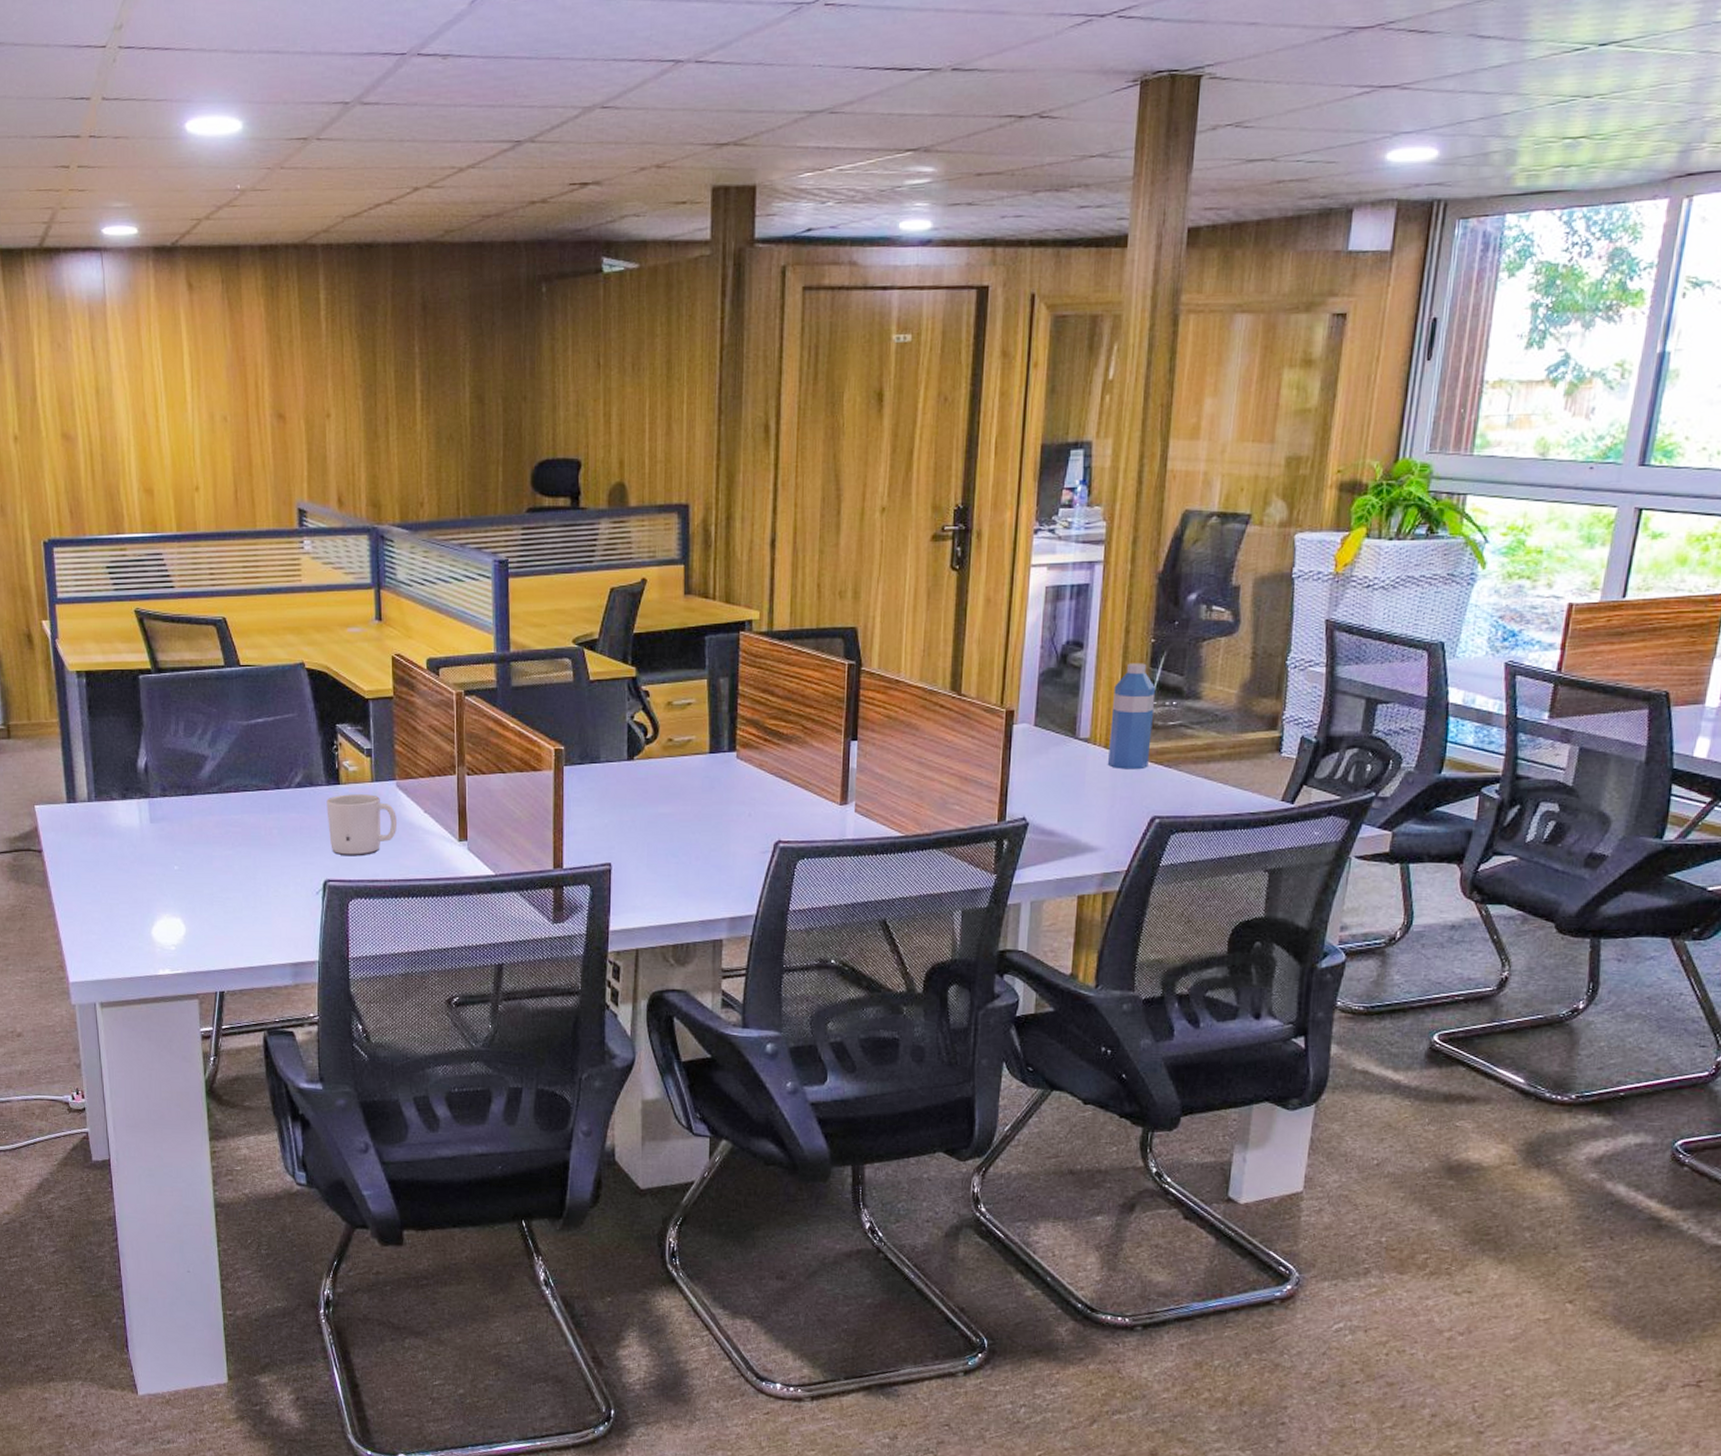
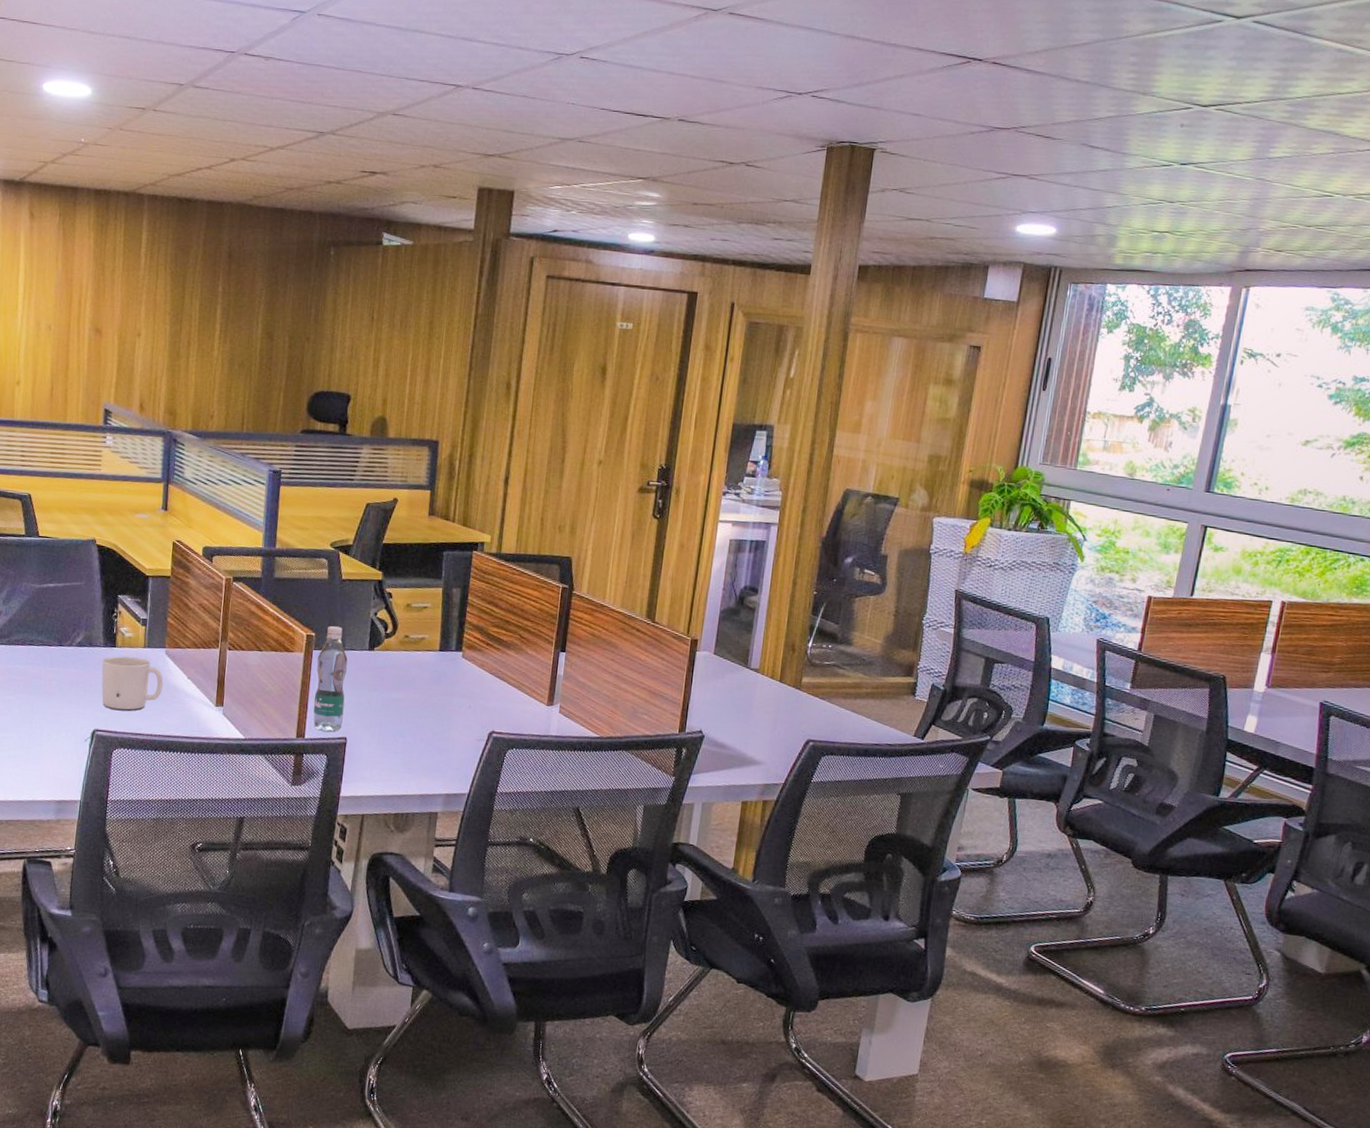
bottle: none [569,736,605,858] -> present [313,626,348,732]
water bottle: present [1107,663,1156,770] -> none [772,609,816,699]

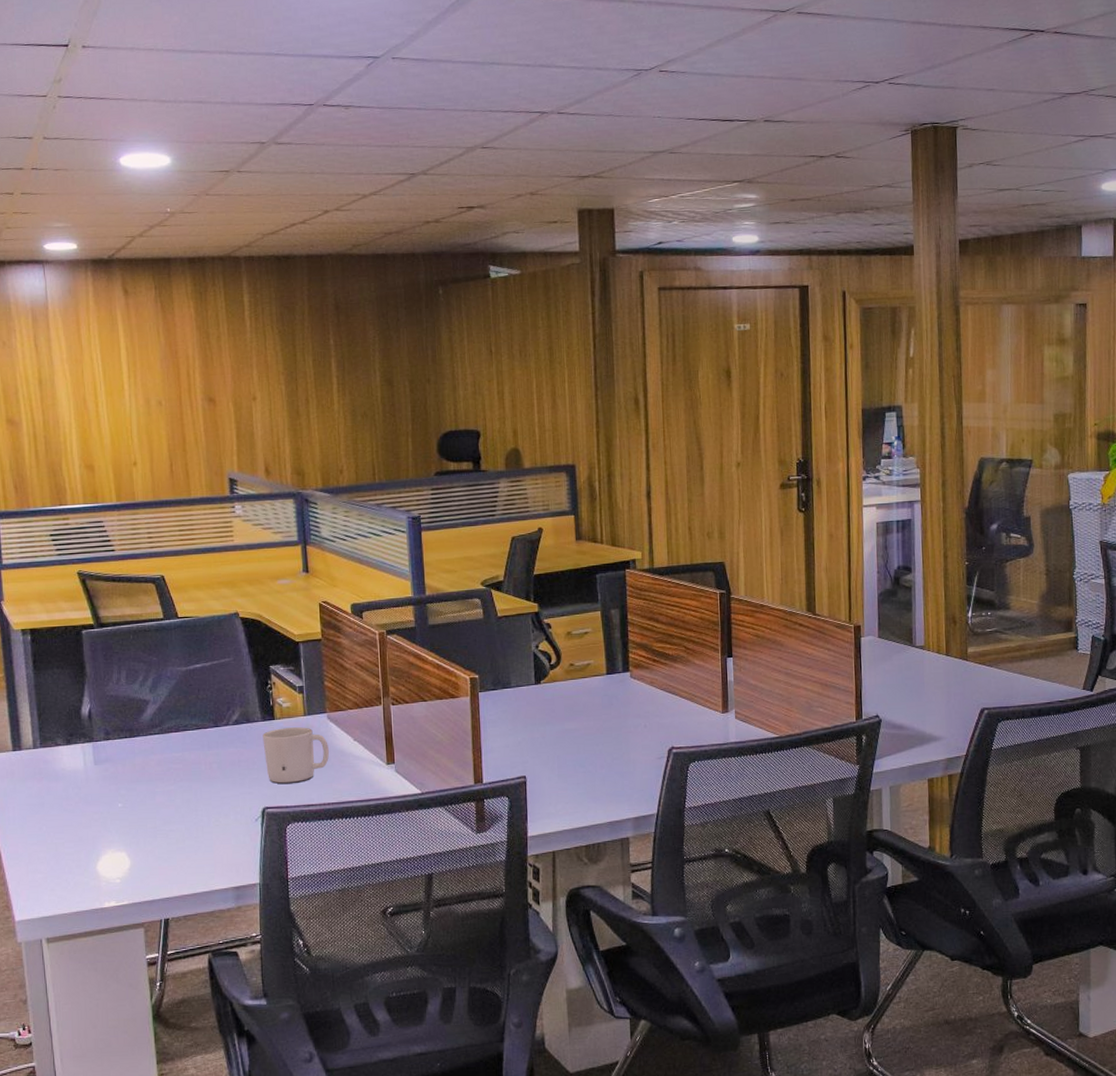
bottle: present [313,626,348,732] -> none [485,665,519,773]

